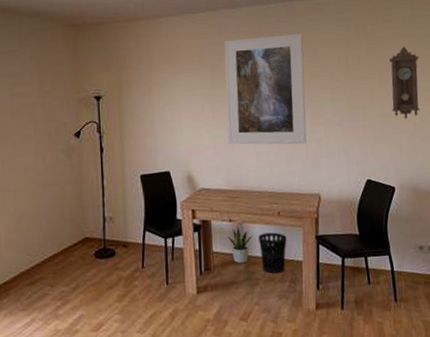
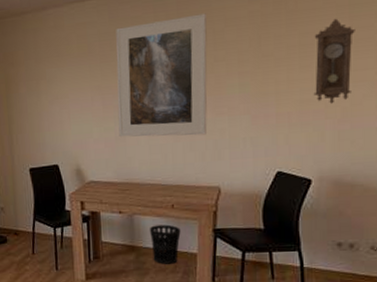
potted plant: present [228,227,254,264] -> none [117,219,145,254]

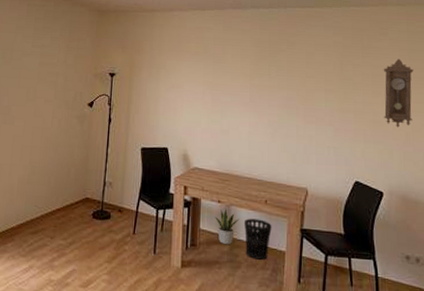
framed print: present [116,13,207,138] -> none [224,36,301,139]
potted plant: none [117,219,145,254] -> present [215,209,240,245]

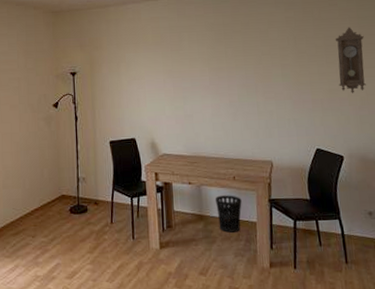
potted plant: present [215,209,240,245] -> none [188,189,211,223]

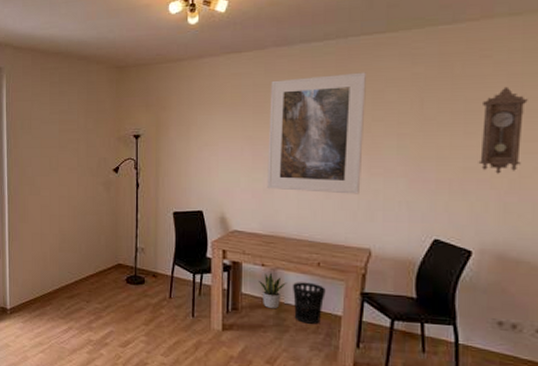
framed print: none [183,16,259,116] -> present [267,72,366,194]
potted plant: none [188,189,211,223] -> present [259,272,287,309]

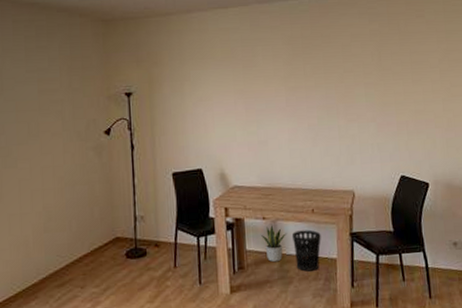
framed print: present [267,72,366,194] -> none [257,28,340,142]
pendulum clock: present [478,86,528,174] -> none [421,41,453,114]

